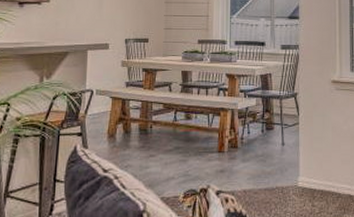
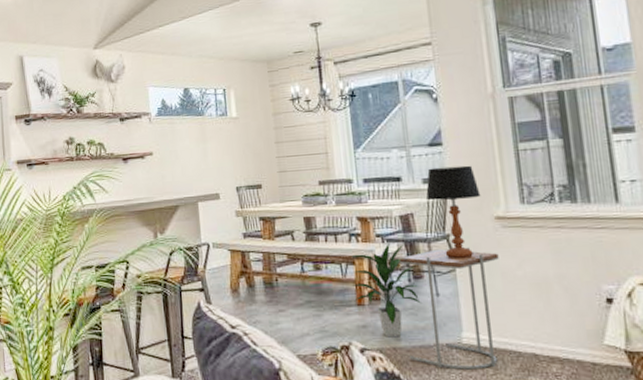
indoor plant: none [215,98,271,180] -> present [351,243,423,336]
side table: none [255,105,331,209] -> present [399,247,499,370]
table lamp: none [283,37,323,113] -> present [426,165,481,258]

